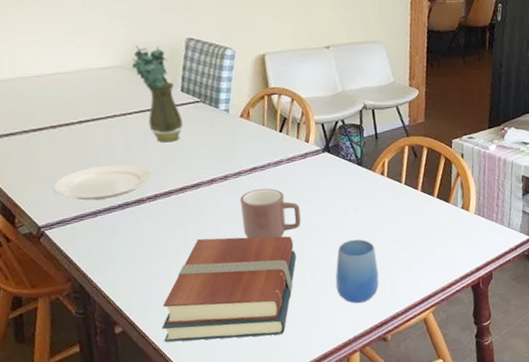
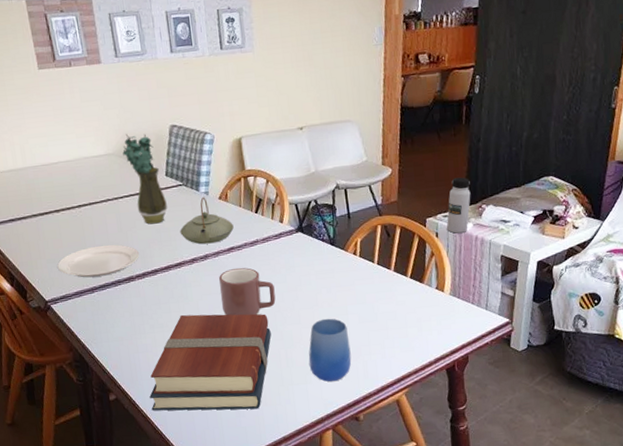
teapot: none [197,114,257,165] -> present [180,197,234,245]
water bottle: none [471,100,494,155] -> present [446,177,471,234]

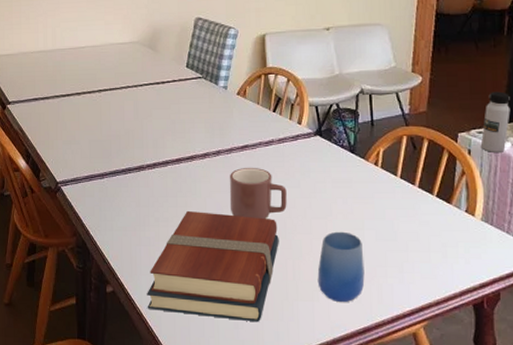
plate: present [57,244,140,278] -> none [72,131,153,163]
vase: present [122,133,168,224] -> none [147,23,185,115]
teapot: present [180,197,234,245] -> none [195,91,250,140]

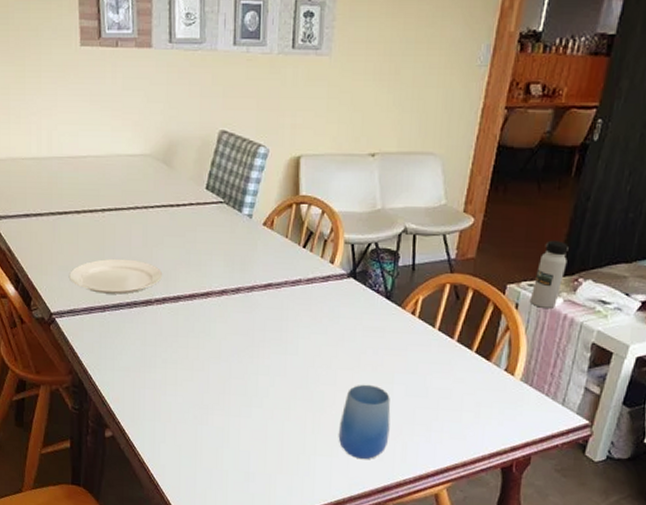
plate: none [72,131,153,163] -> present [70,258,163,295]
books: present [147,210,279,321] -> none [150,352,300,475]
mug: present [229,167,287,220] -> none [247,308,312,368]

